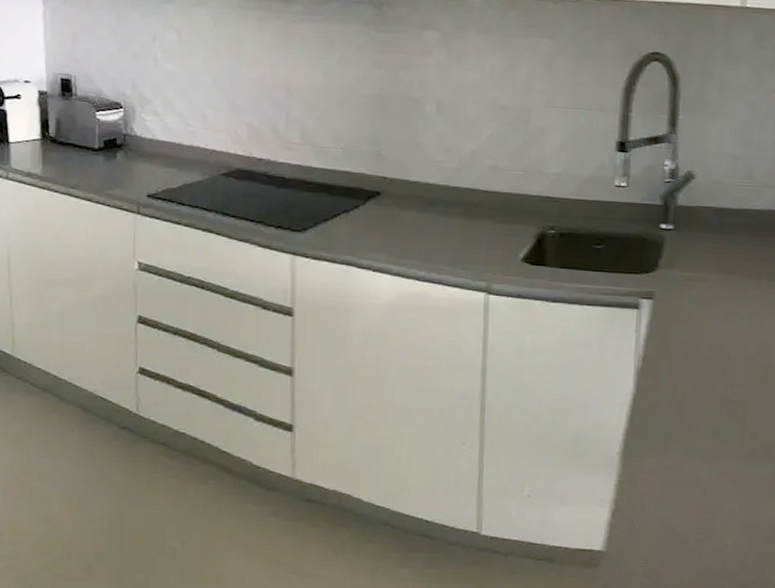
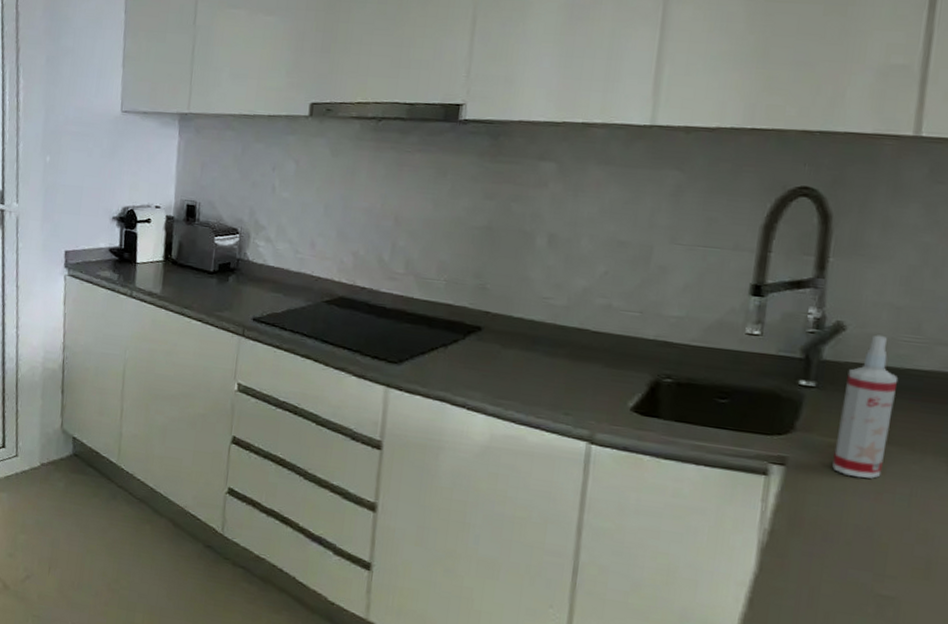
spray bottle: none [690,181,738,305] -> present [832,335,899,479]

